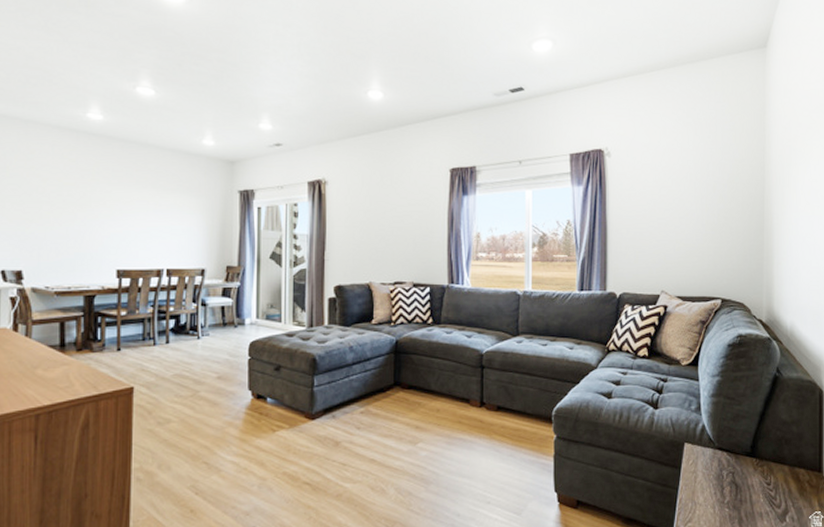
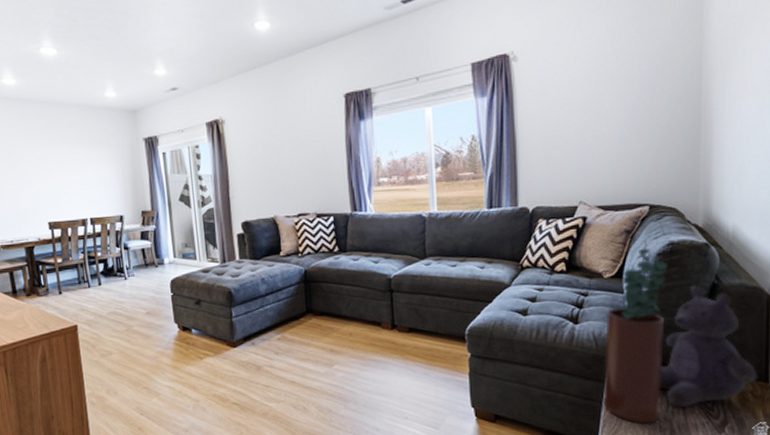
vase: none [679,331,737,512] -> present [603,240,668,424]
stuffed animal: none [729,376,813,496] -> present [659,285,757,408]

